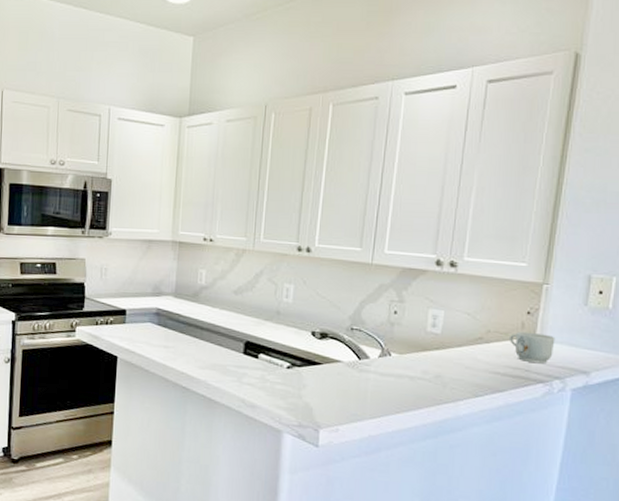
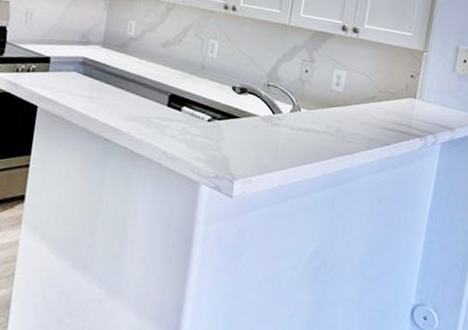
mug: present [510,331,556,364] -> none [396,92,431,121]

